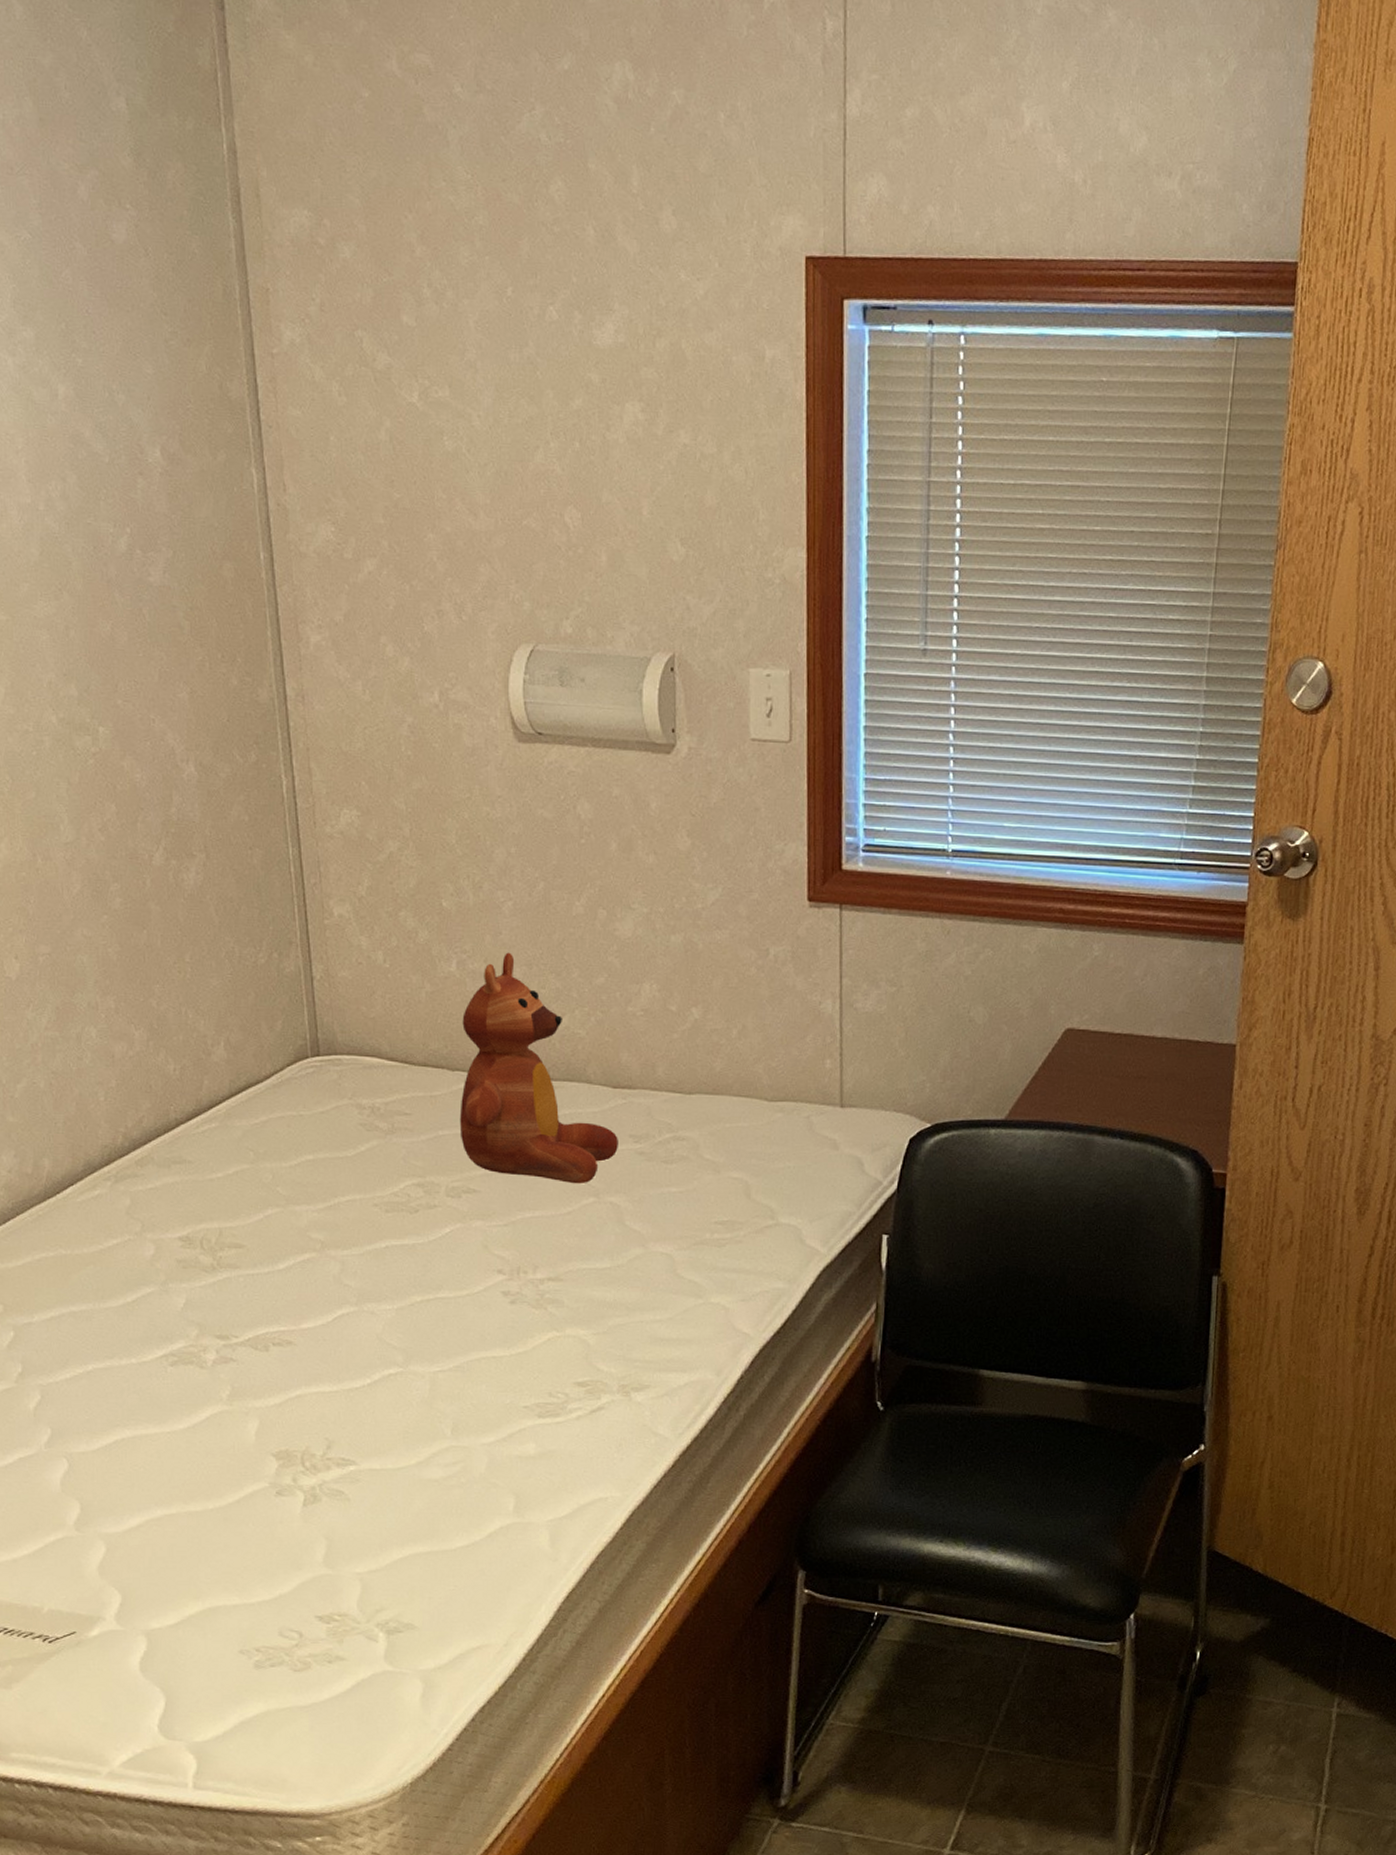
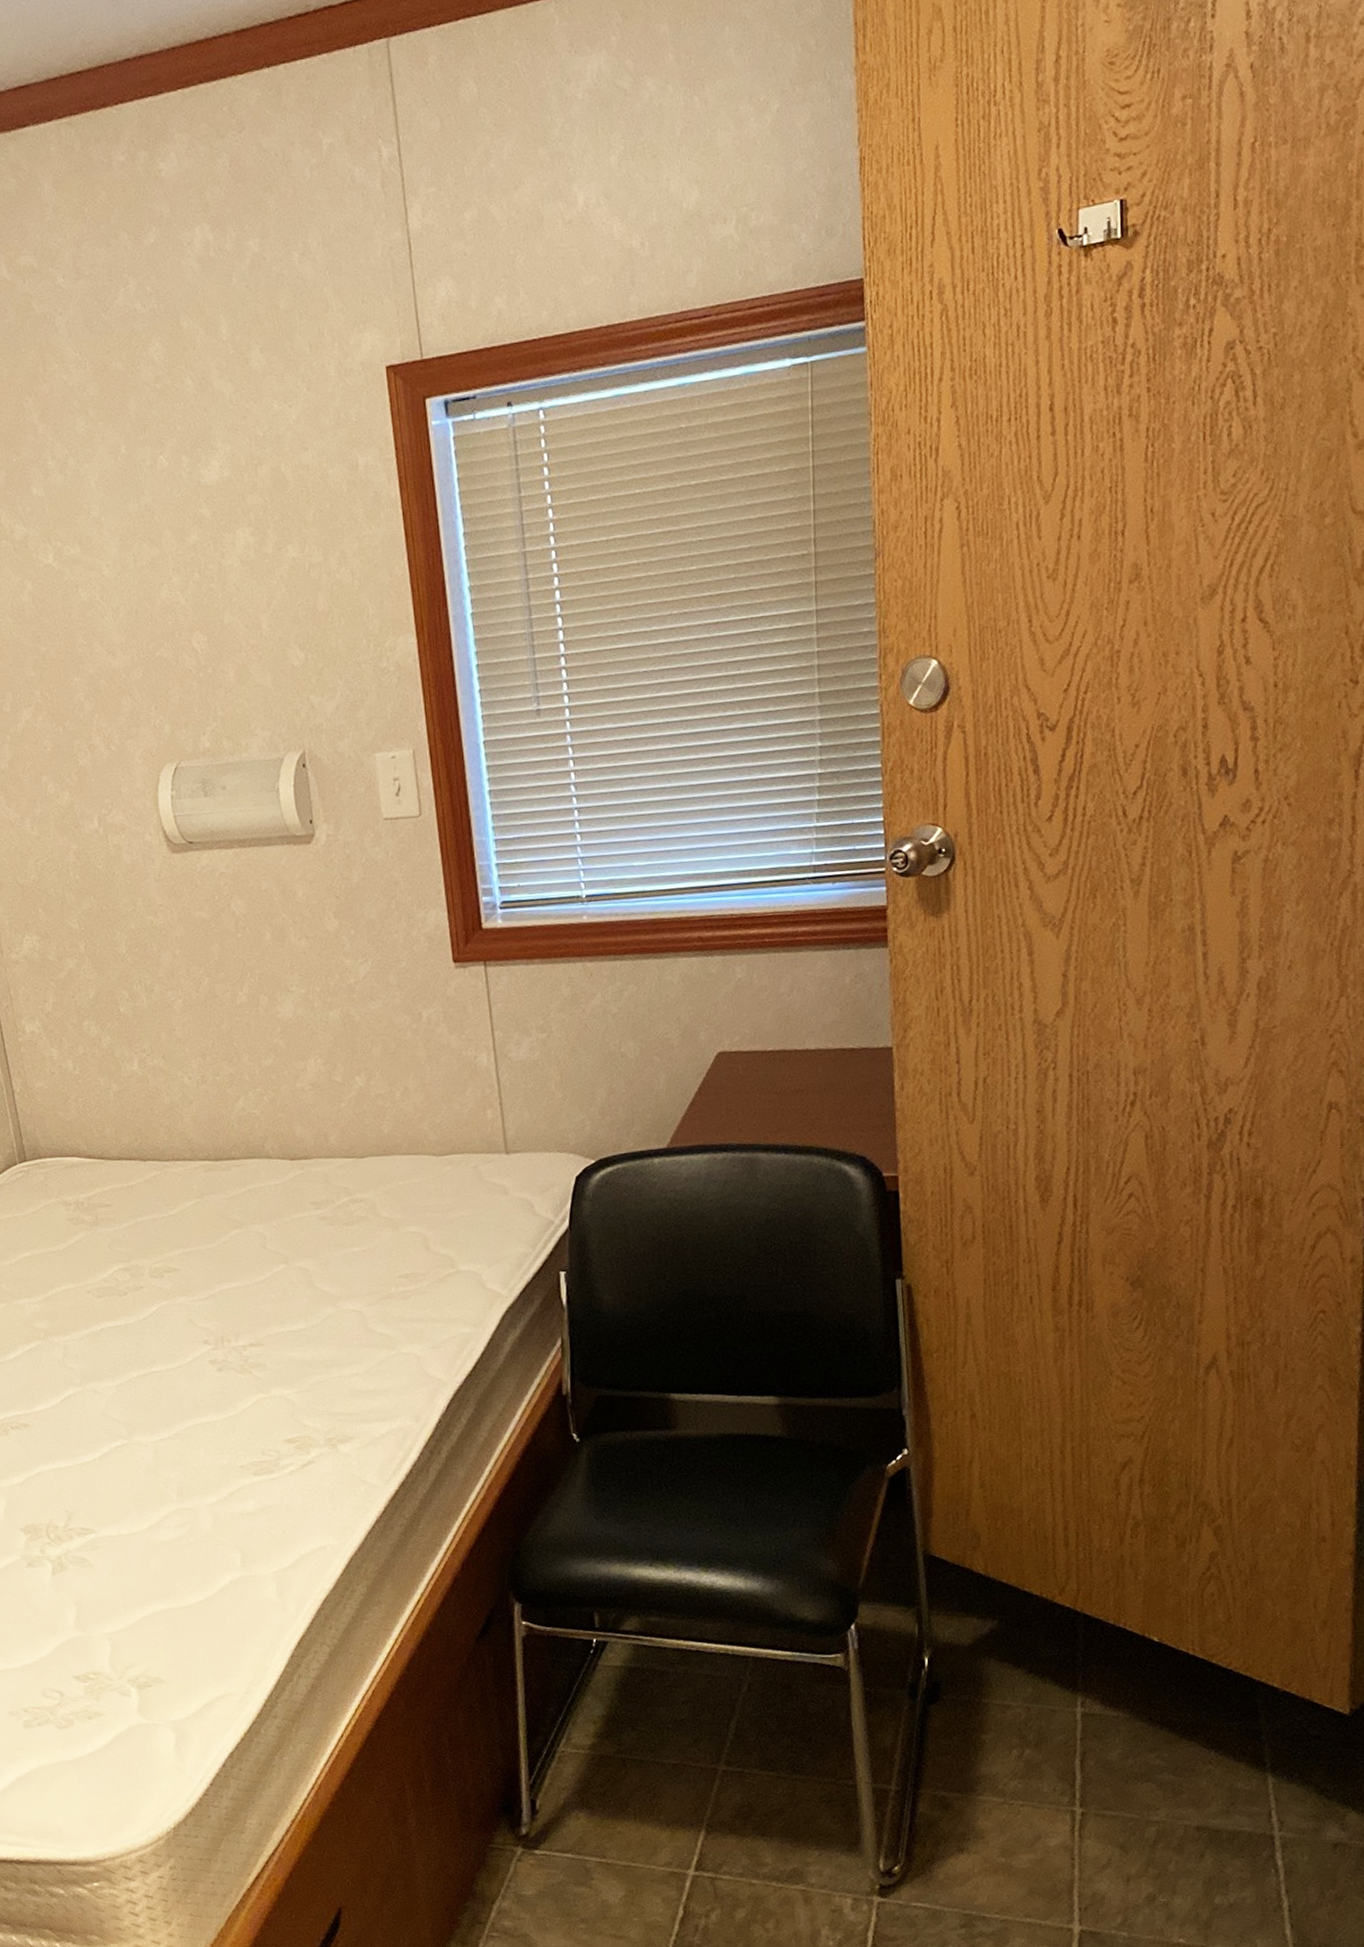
teddy bear: present [459,952,618,1184] -> none [148,1046,301,1254]

